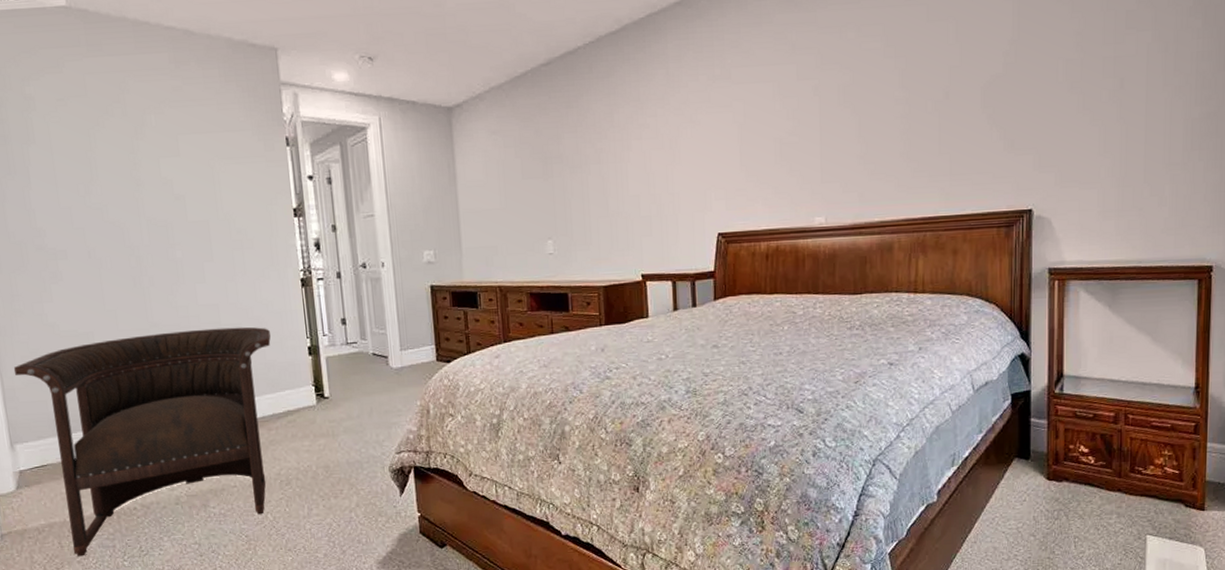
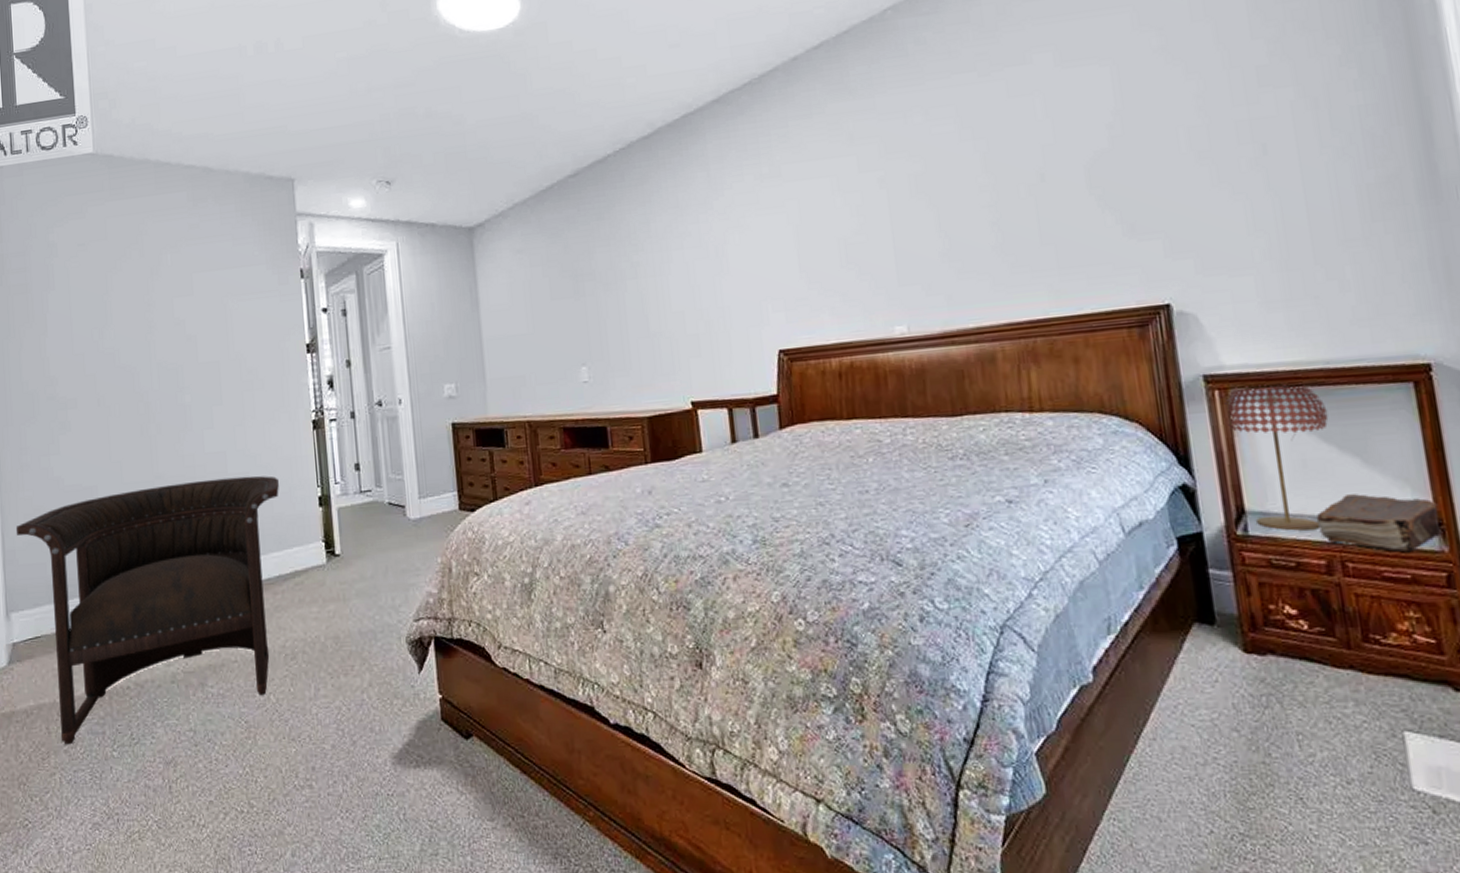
table lamp: none [1061,277,1134,391] -> present [1225,383,1329,531]
book: none [1112,364,1200,407] -> present [1316,494,1445,552]

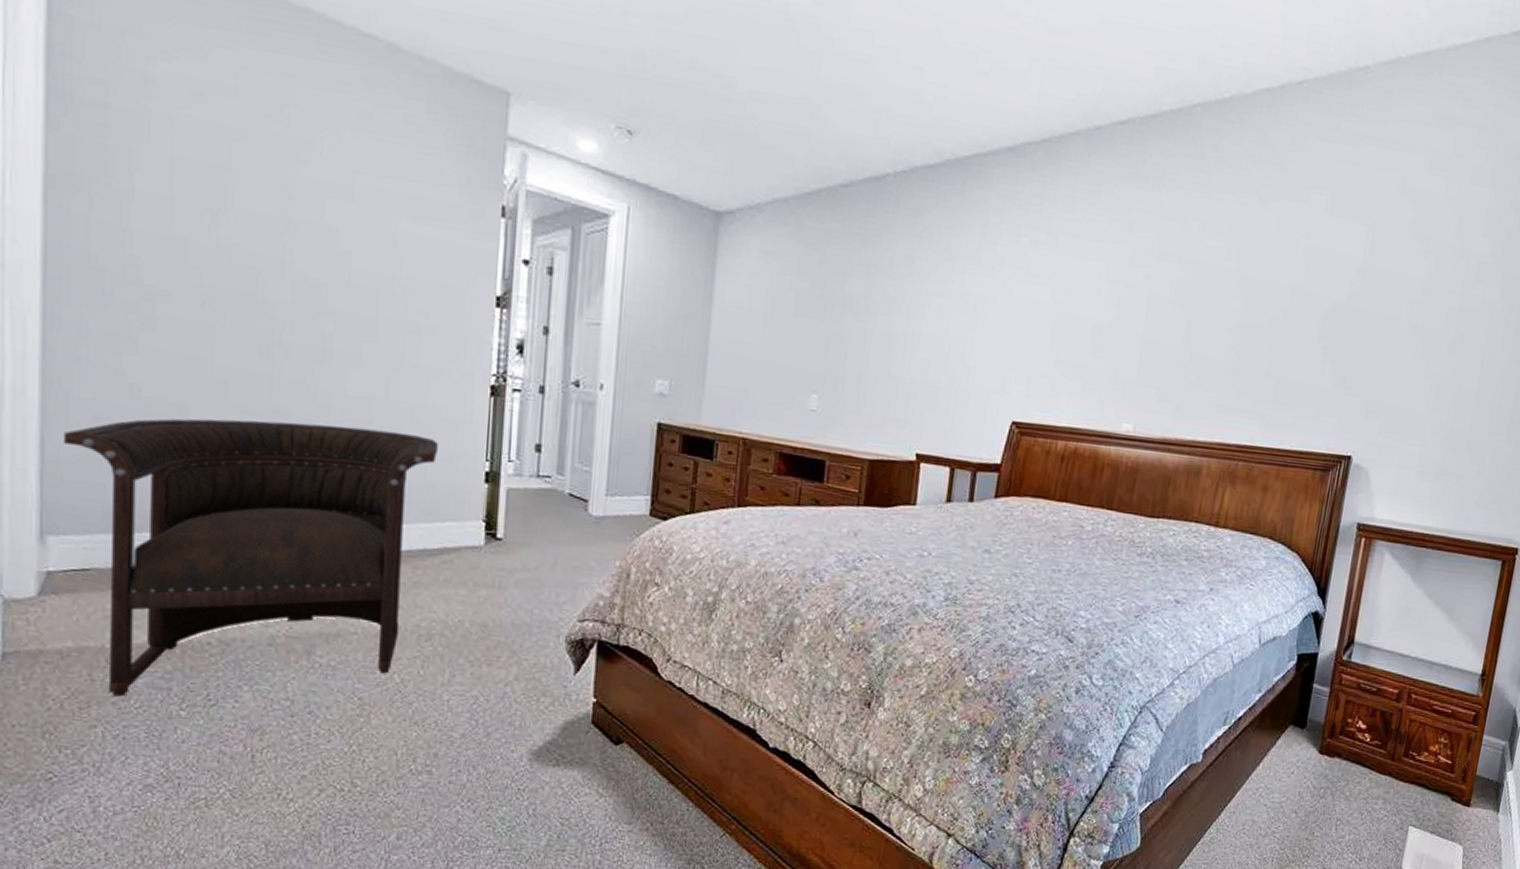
table lamp: present [1225,383,1329,531] -> none [1359,538,1437,665]
book: present [1316,494,1445,552] -> none [1401,641,1487,692]

